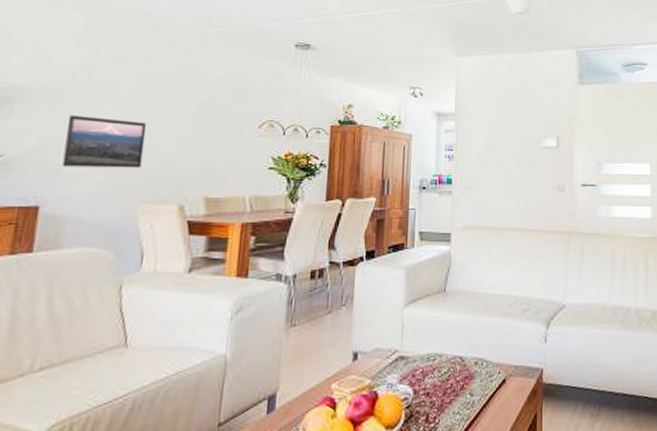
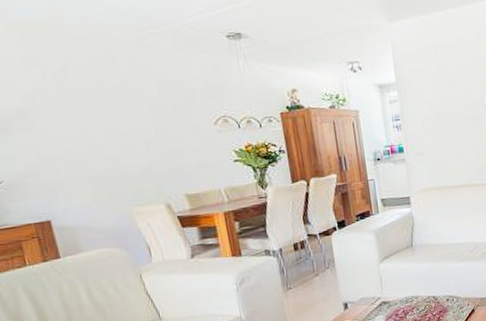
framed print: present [62,115,147,168] -> none [44,134,123,185]

